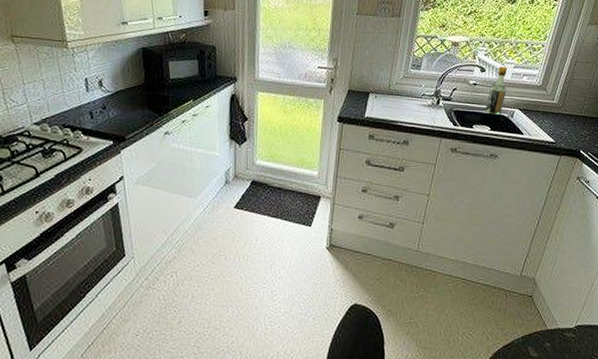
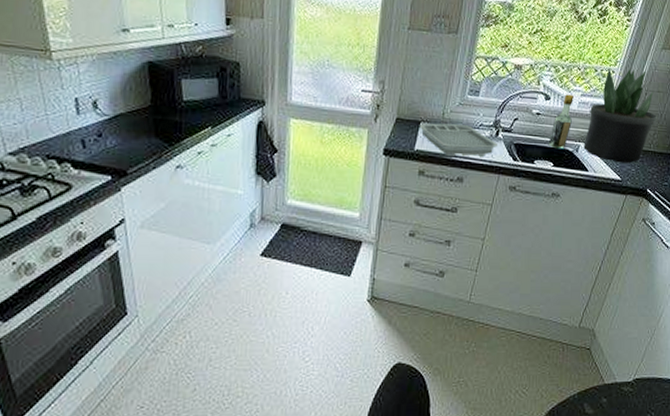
dish rack: none [368,94,438,123] -> present [419,123,497,157]
planter: none [518,42,588,127] -> present [583,68,658,163]

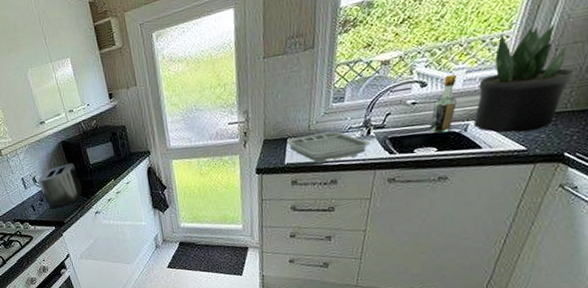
toaster: none [99,92,166,150] -> present [37,162,83,209]

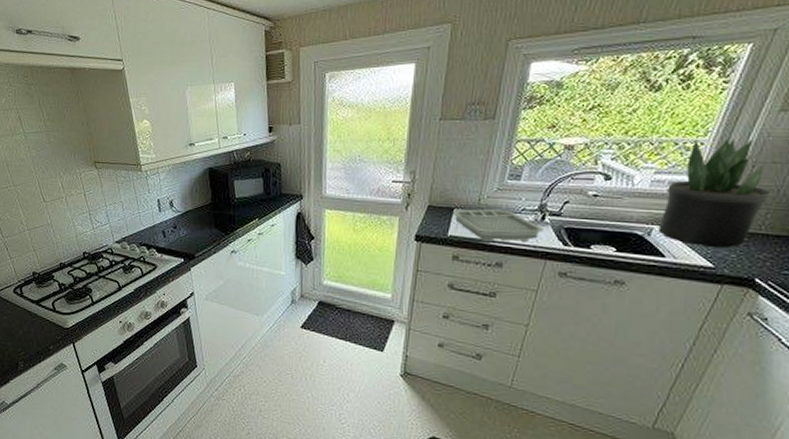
toaster: present [37,162,83,209] -> none [174,192,223,239]
bottle: present [429,74,458,134] -> none [609,172,646,233]

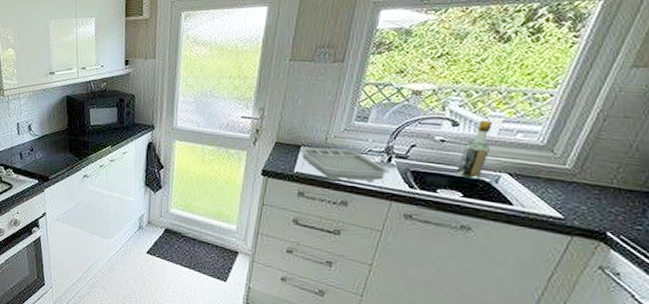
bottle: none [609,172,646,233] -> present [456,120,494,179]
planter: present [658,138,773,248] -> none [506,91,625,200]

